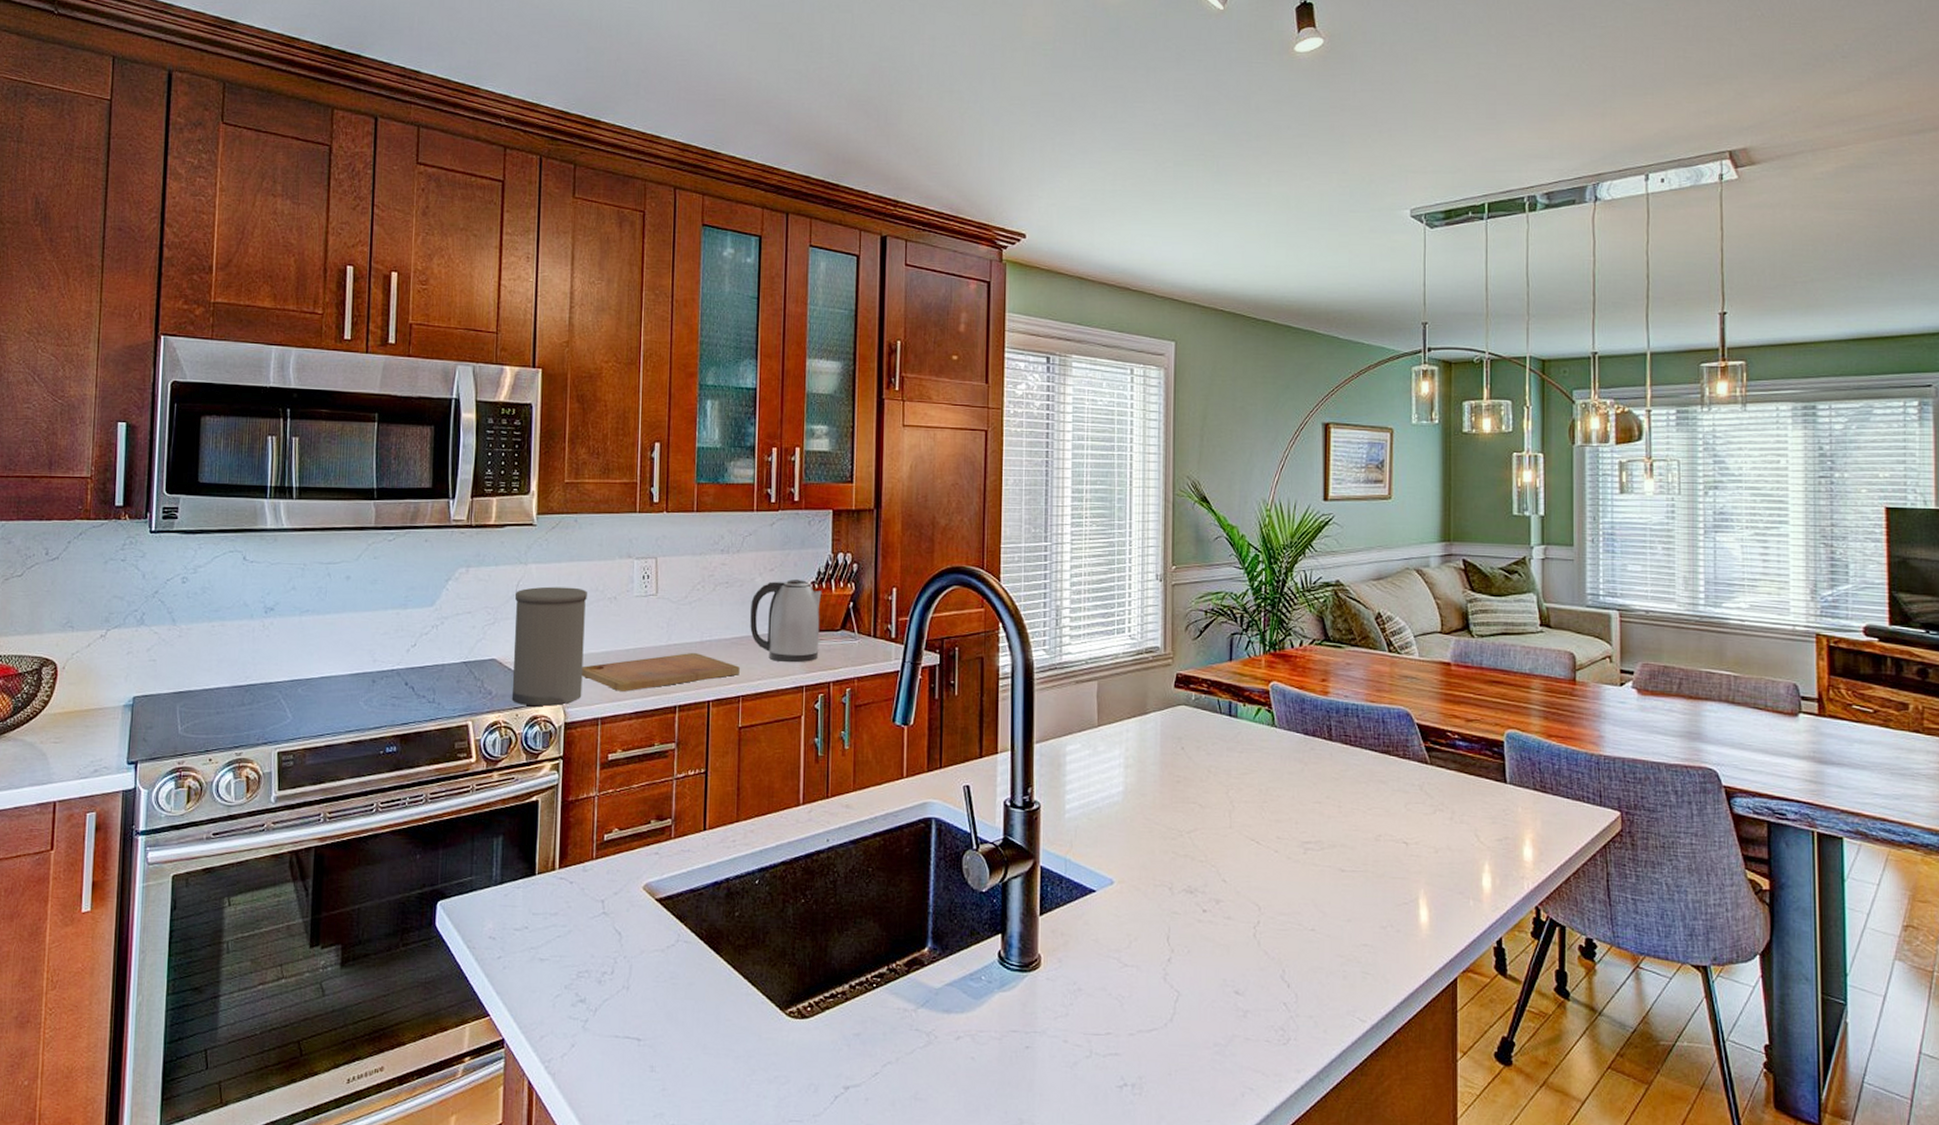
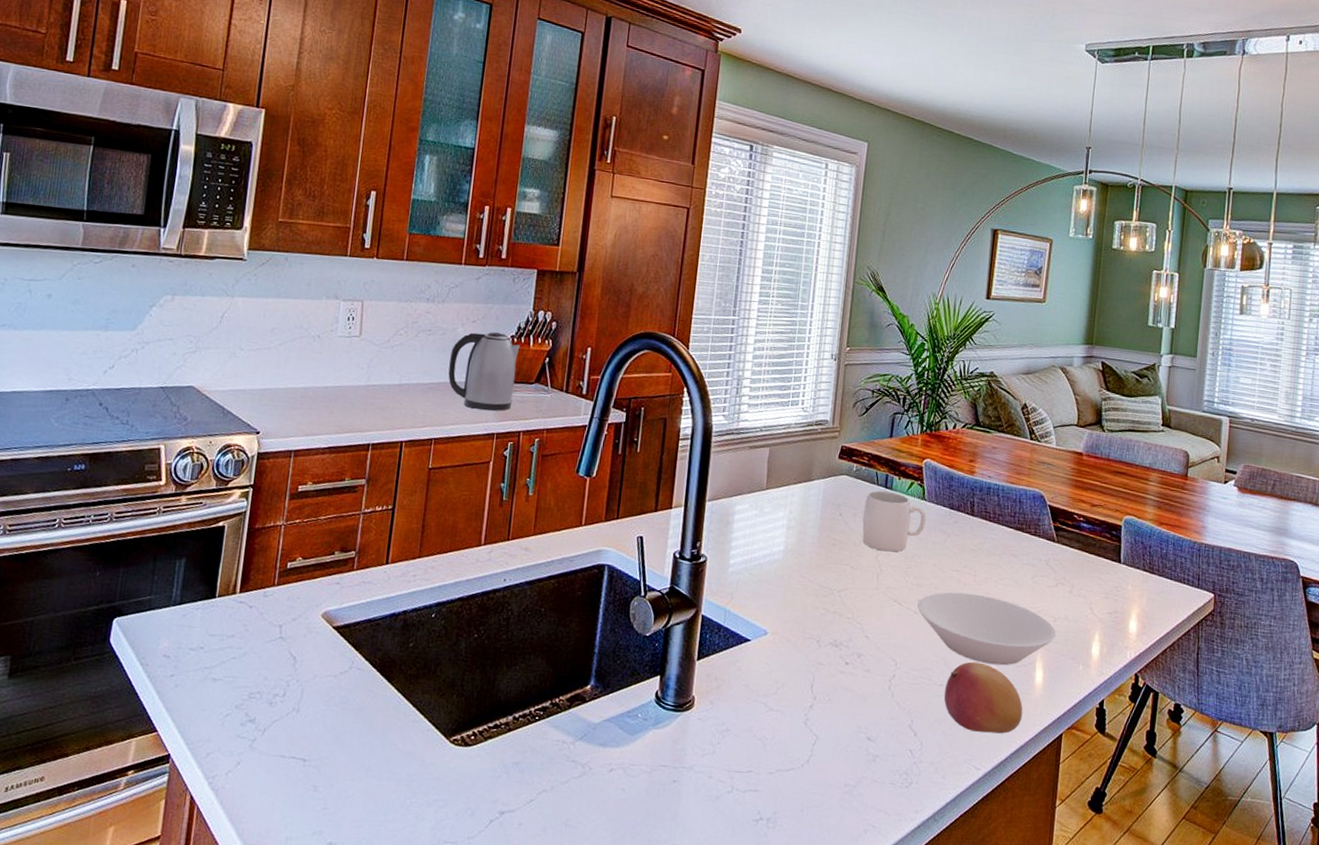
canister: present [511,586,587,706] -> none [206,320,292,436]
cutting board: present [581,652,740,692] -> none [279,394,435,427]
mug: none [1208,719,1278,786] -> present [862,490,926,552]
dish: none [1278,826,1439,905] -> present [917,592,1056,666]
fruit: none [1317,902,1409,981] -> present [943,661,1023,734]

